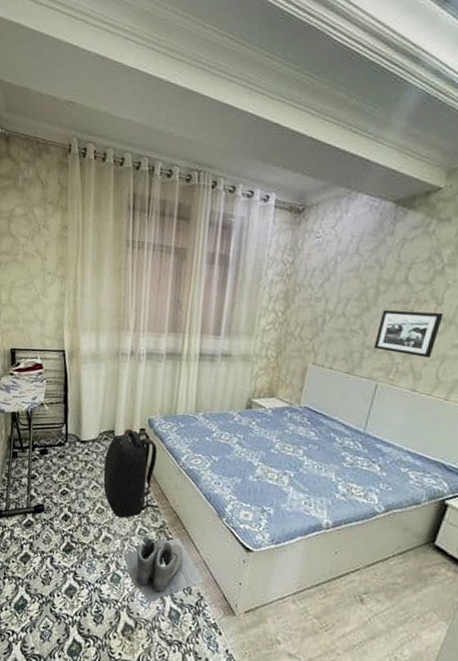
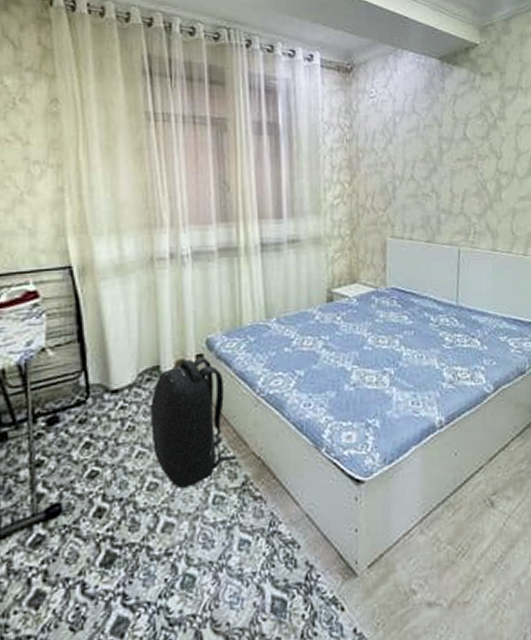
boots: present [123,536,203,603] -> none [196,492,310,601]
picture frame: present [373,310,443,359] -> none [448,167,505,215]

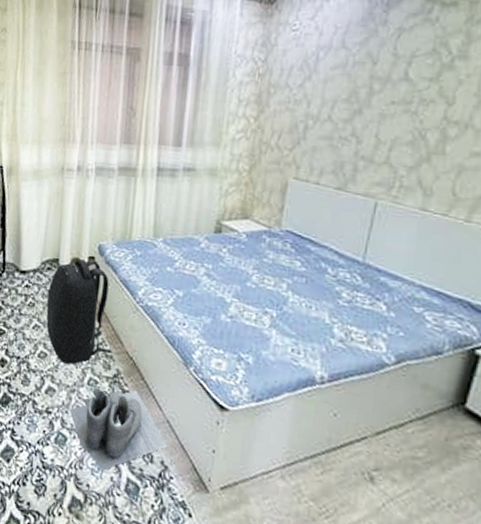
boots: none [196,492,310,601] -> present [70,387,168,472]

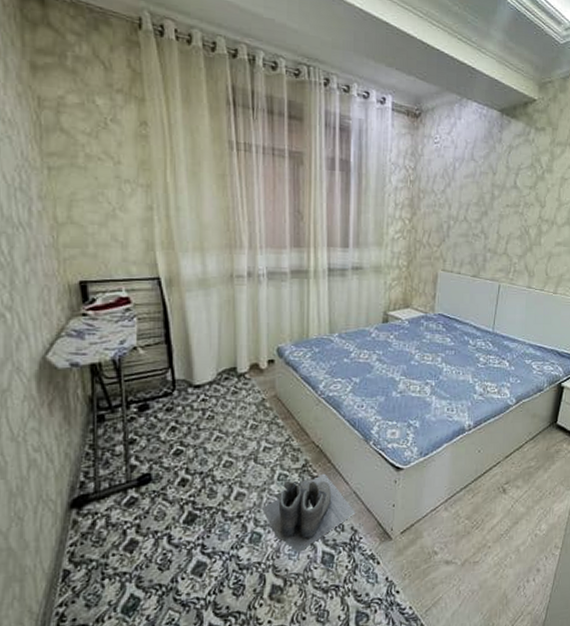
backpack: present [46,259,112,365] -> none [227,363,299,468]

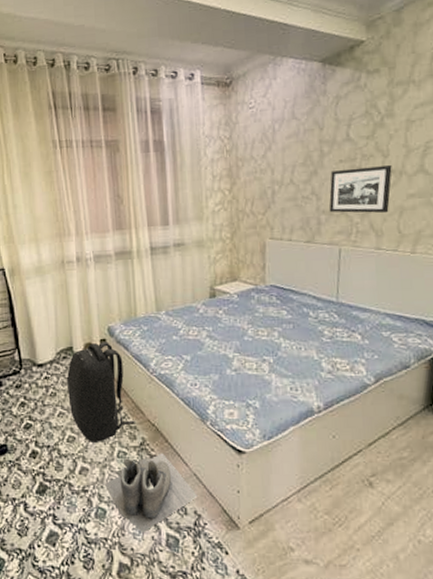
backpack: none [227,363,299,468] -> present [66,342,135,444]
picture frame: none [494,213,546,257] -> present [329,165,392,214]

